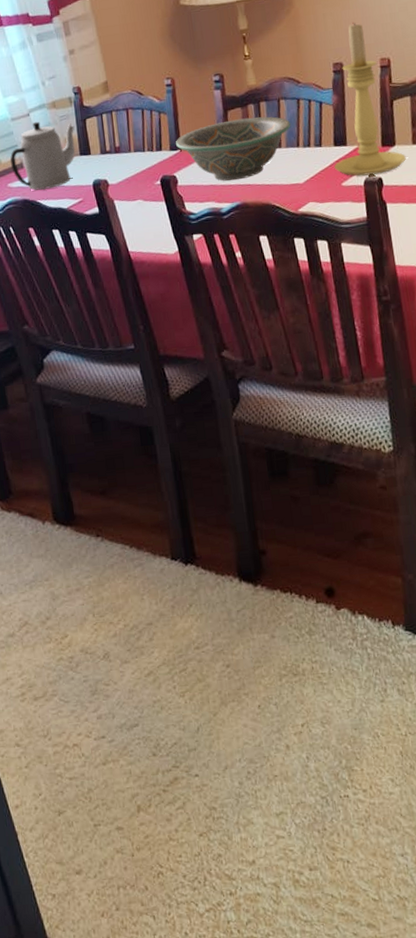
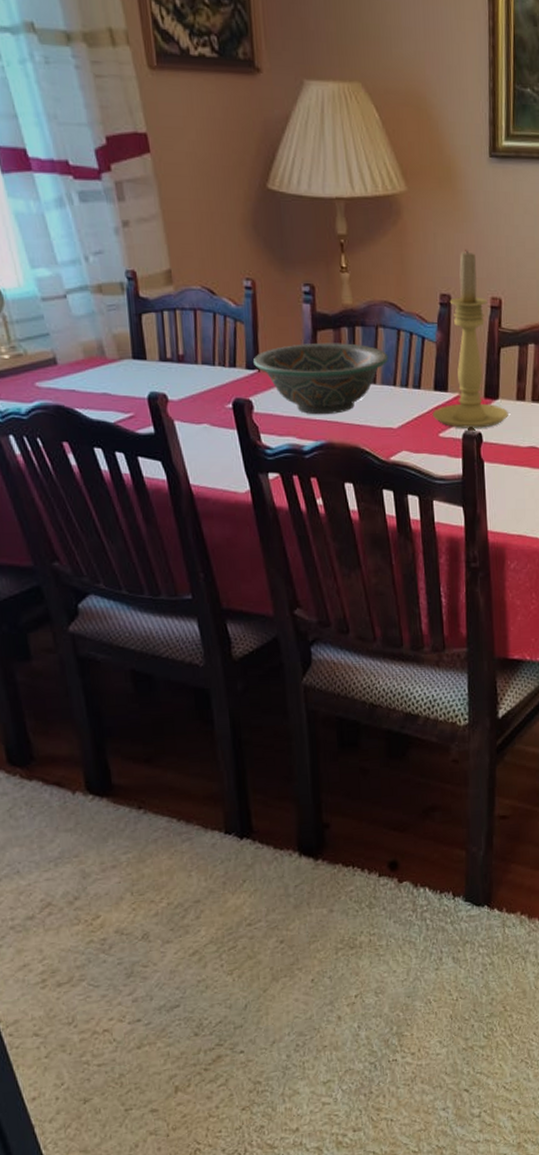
teapot: present [10,121,75,191] -> none [38,306,127,397]

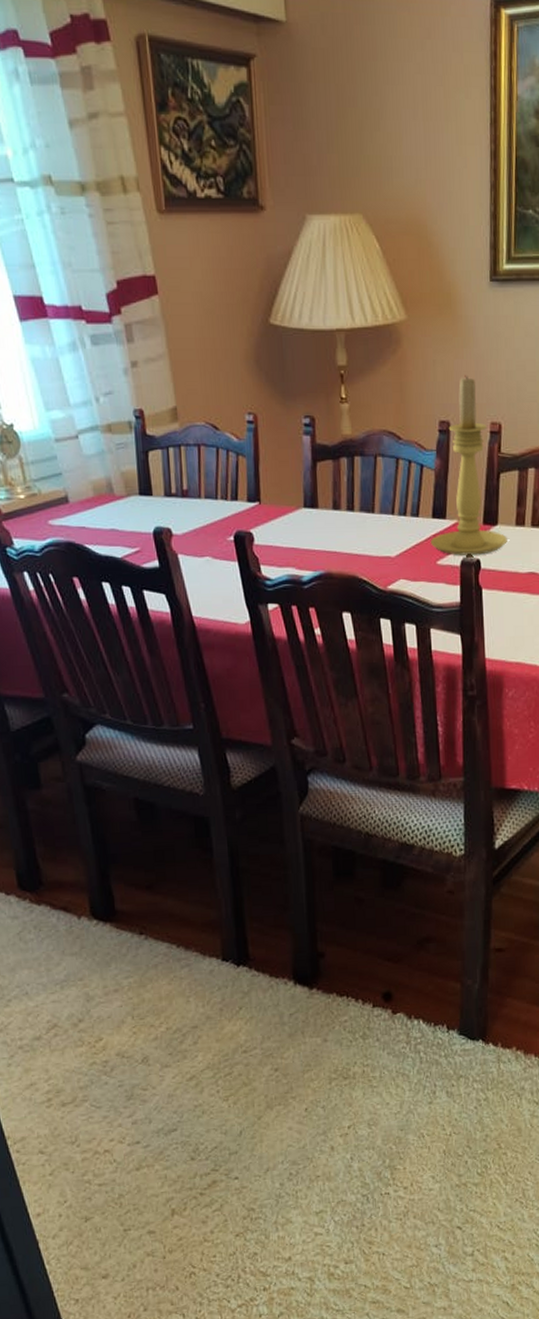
decorative bowl: present [253,342,389,415] -> none [255,473,387,546]

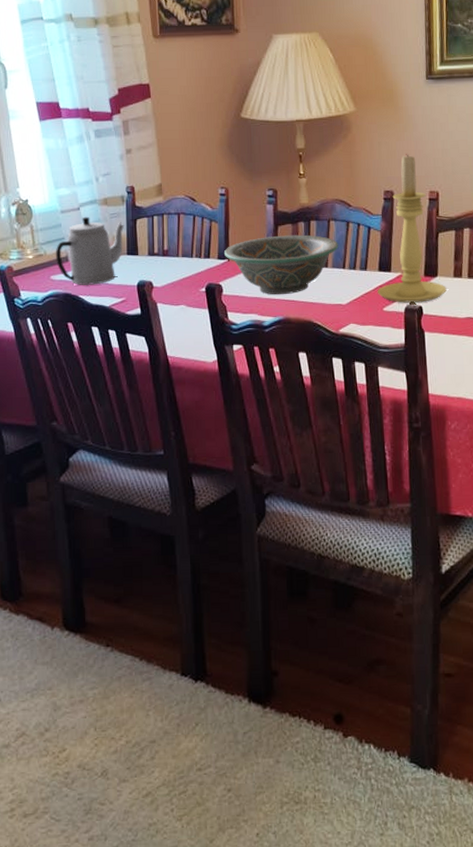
teapot: none [51,446,135,533] -> present [55,216,125,286]
decorative bowl: none [255,473,387,546] -> present [224,235,339,295]

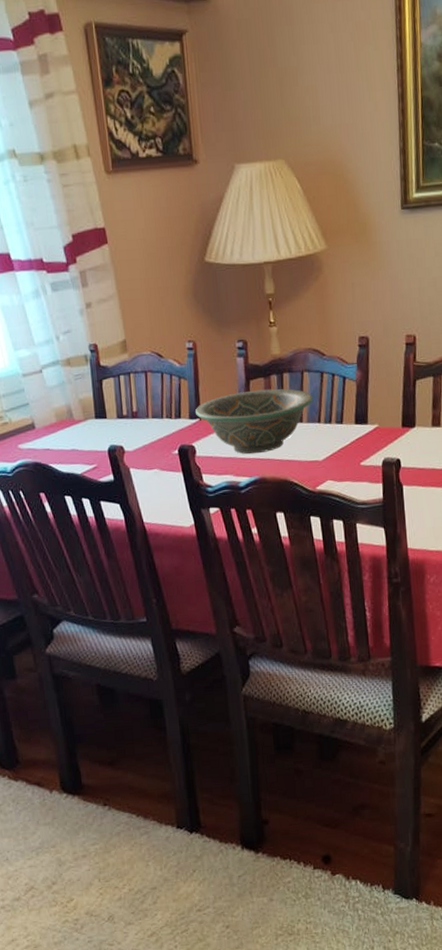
teapot: present [55,216,125,286] -> none [20,379,91,454]
candle holder: present [378,153,447,303] -> none [354,294,425,456]

